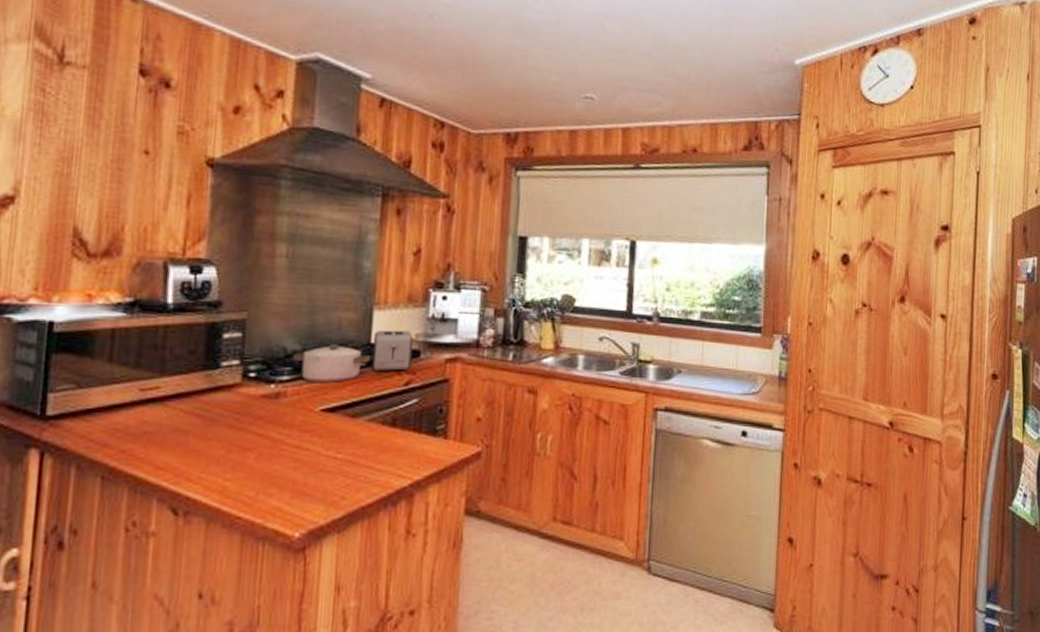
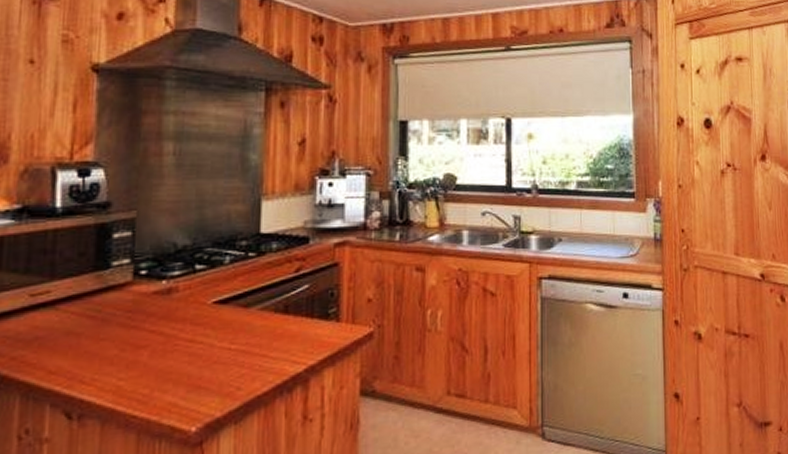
cooking pot: present [293,344,371,384] -> none [184,236,261,276]
toaster: present [372,329,414,372] -> none [262,218,302,261]

